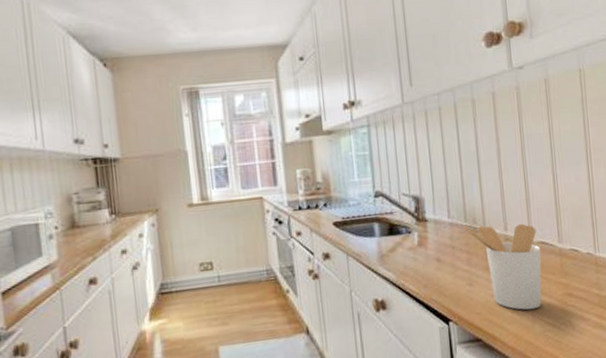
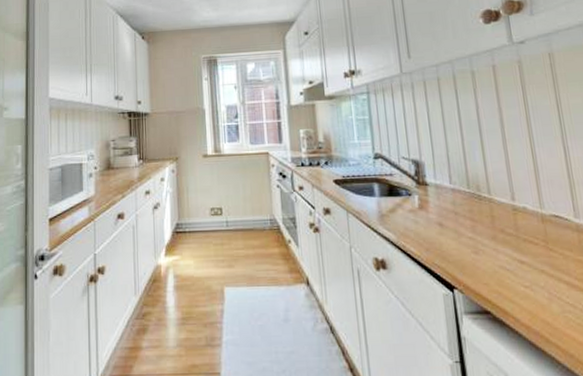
utensil holder: present [463,223,542,310] -> none [466,192,559,287]

